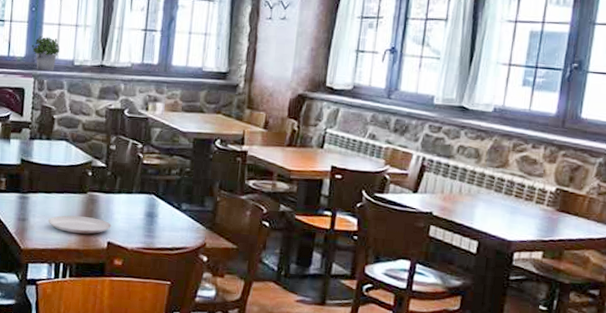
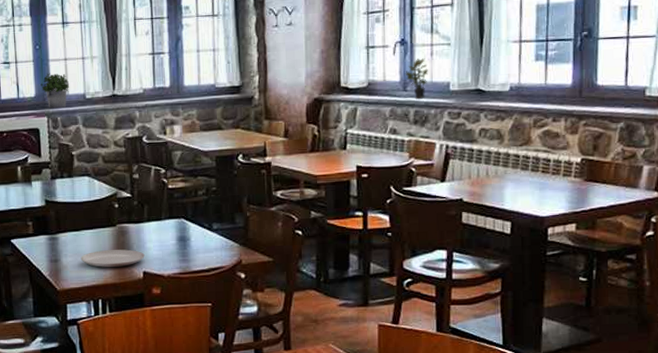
potted plant: none [391,69,415,109] -> present [405,58,428,100]

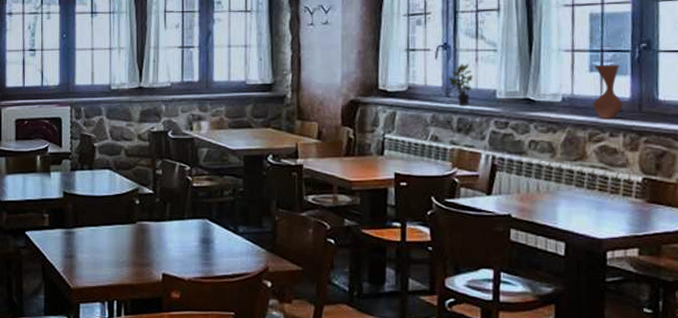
potted plant: present [40,73,69,108] -> none [65,62,94,98]
plate: present [80,249,145,267] -> none [97,248,165,267]
decorative vase: none [538,53,565,105] -> present [593,65,623,118]

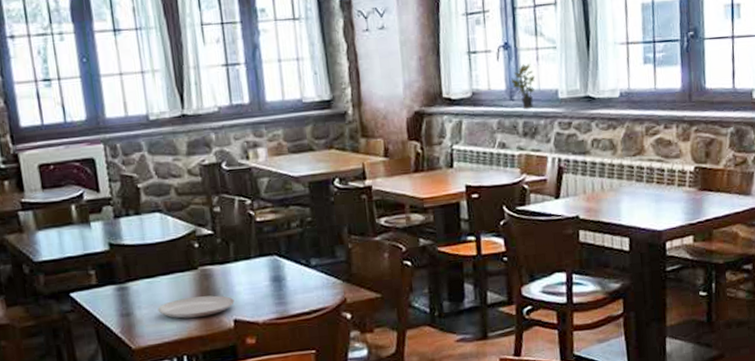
plate: none [97,248,165,267] -> present [157,295,235,319]
decorative vase: present [593,65,623,118] -> none [648,55,675,111]

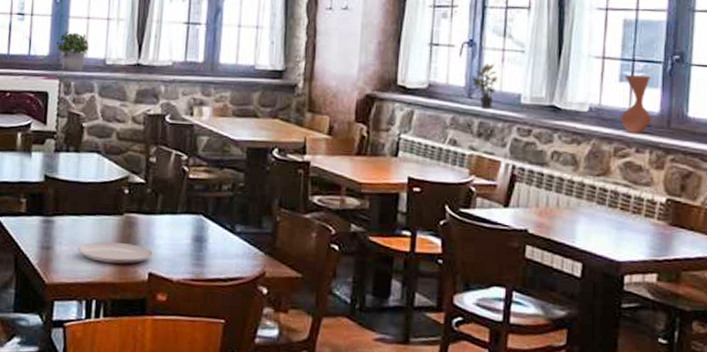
potted plant: none [92,91,128,134] -> present [56,31,89,72]
decorative vase: none [648,55,675,111] -> present [621,75,651,133]

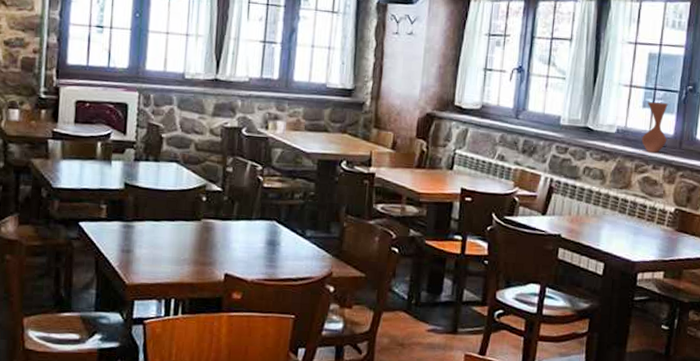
potted plant: present [56,31,89,72] -> none [135,44,168,85]
plate: present [77,241,153,264] -> none [156,245,229,266]
potted plant: present [471,64,498,110] -> none [518,88,542,130]

